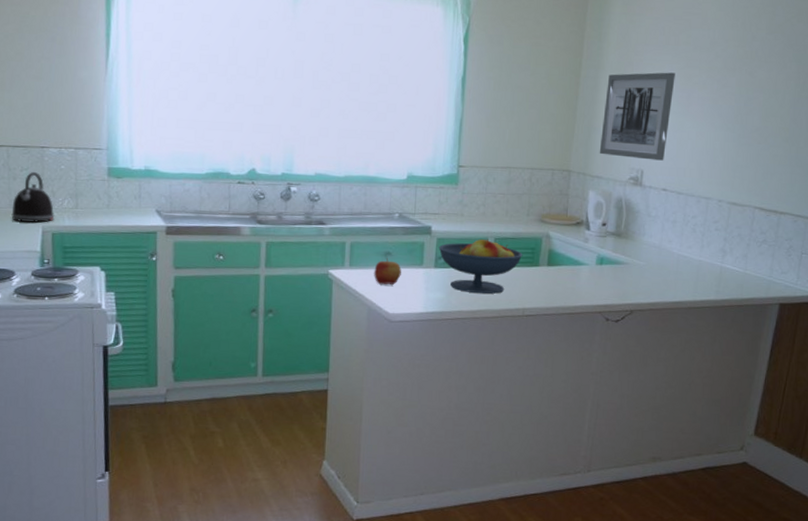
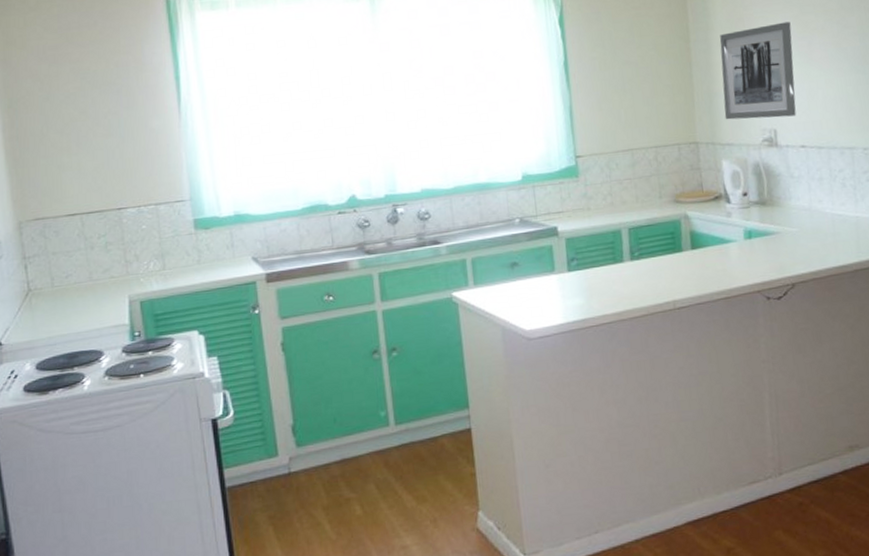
kettle: present [11,172,55,223] -> none [93,237,141,296]
apple: present [374,258,402,285] -> none [502,269,533,300]
fruit bowl: present [438,239,523,294] -> none [568,230,663,293]

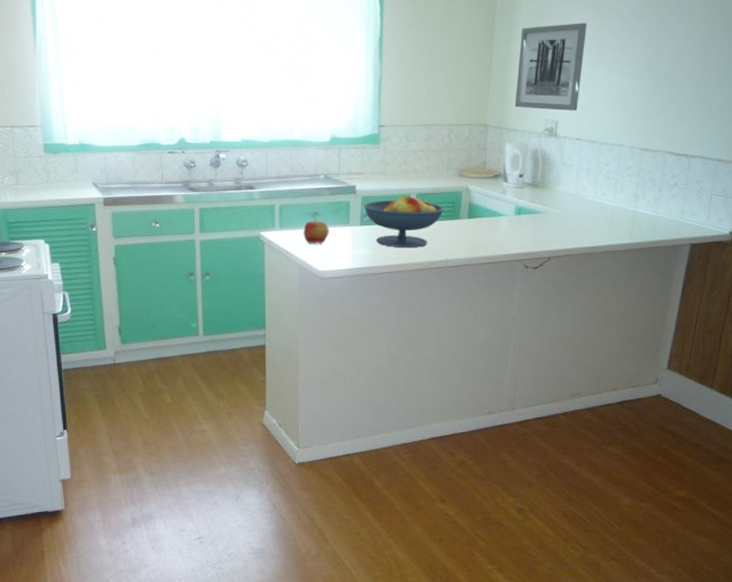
apple: none [502,269,533,300] -> present [303,218,329,244]
fruit bowl: none [568,230,663,293] -> present [363,195,444,247]

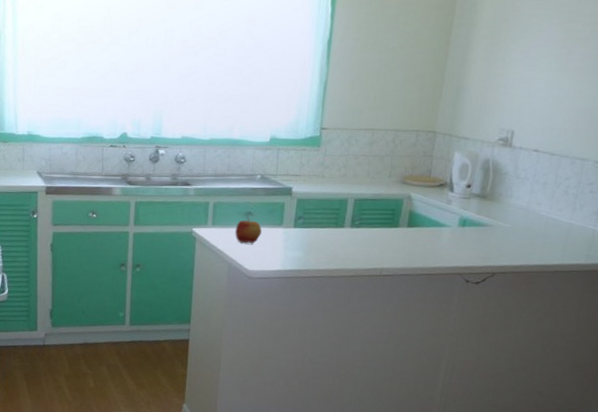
fruit bowl: present [363,195,444,247] -> none [298,200,383,254]
wall art: present [514,23,587,111] -> none [467,28,555,121]

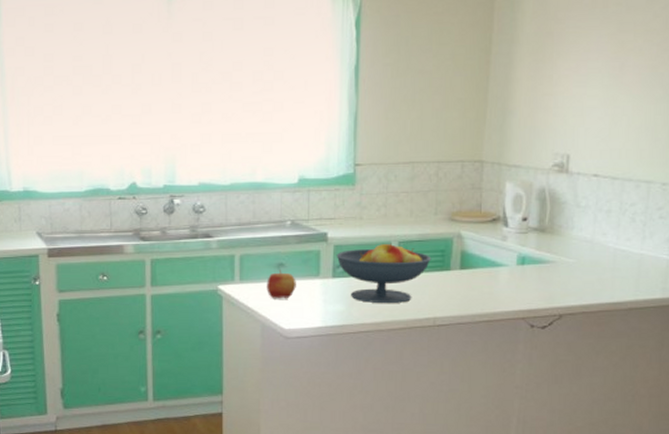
fruit bowl: none [298,200,383,254] -> present [336,243,432,303]

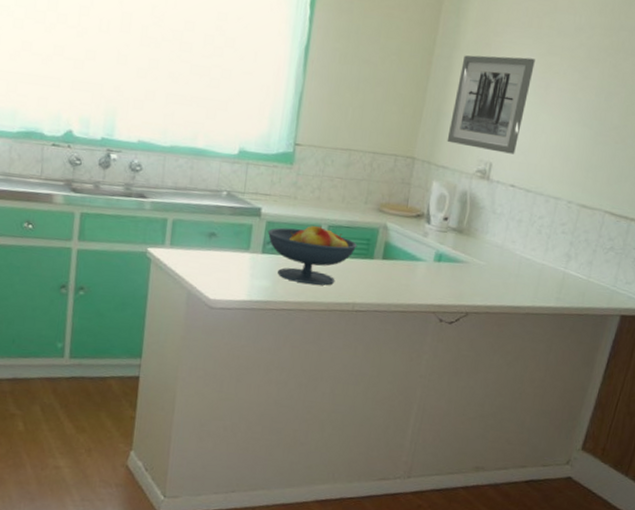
apple: present [266,270,296,299] -> none [196,239,226,269]
wall art: none [516,40,605,143] -> present [447,55,535,155]

